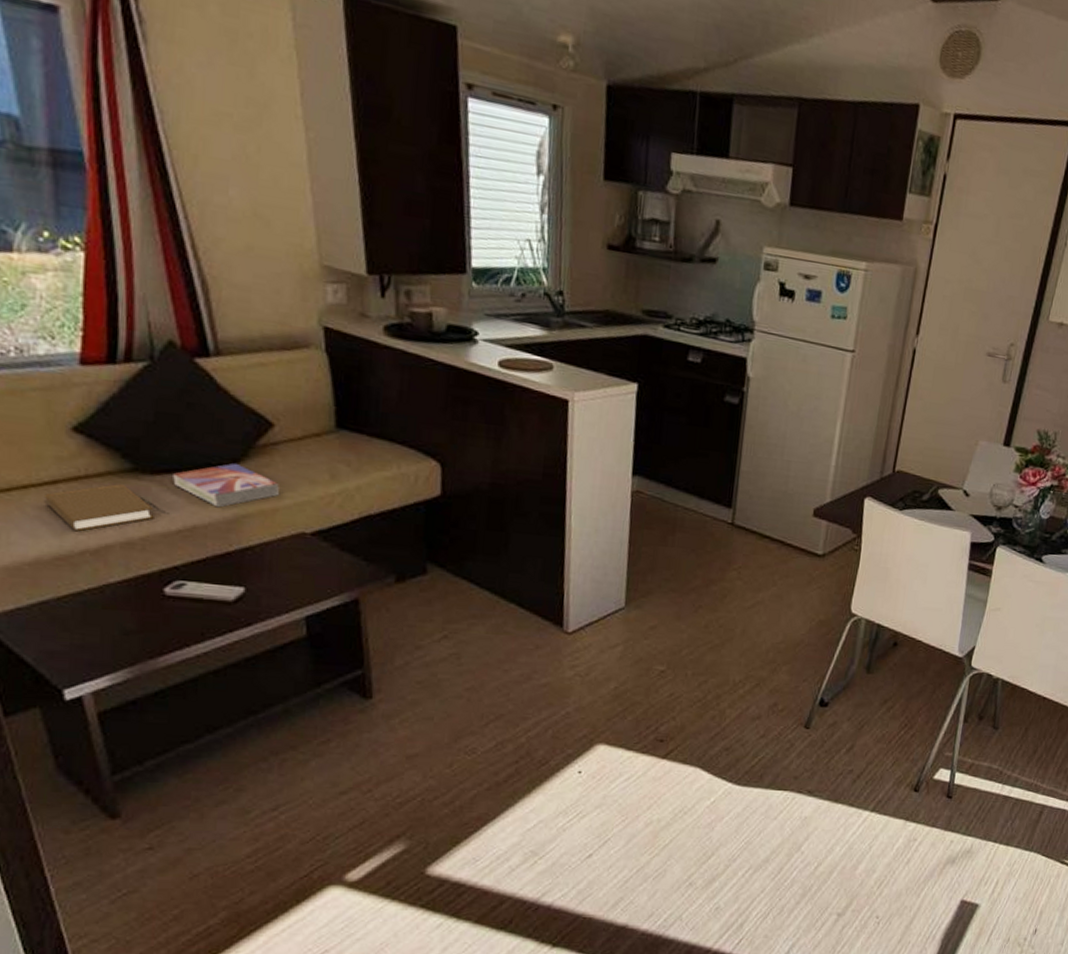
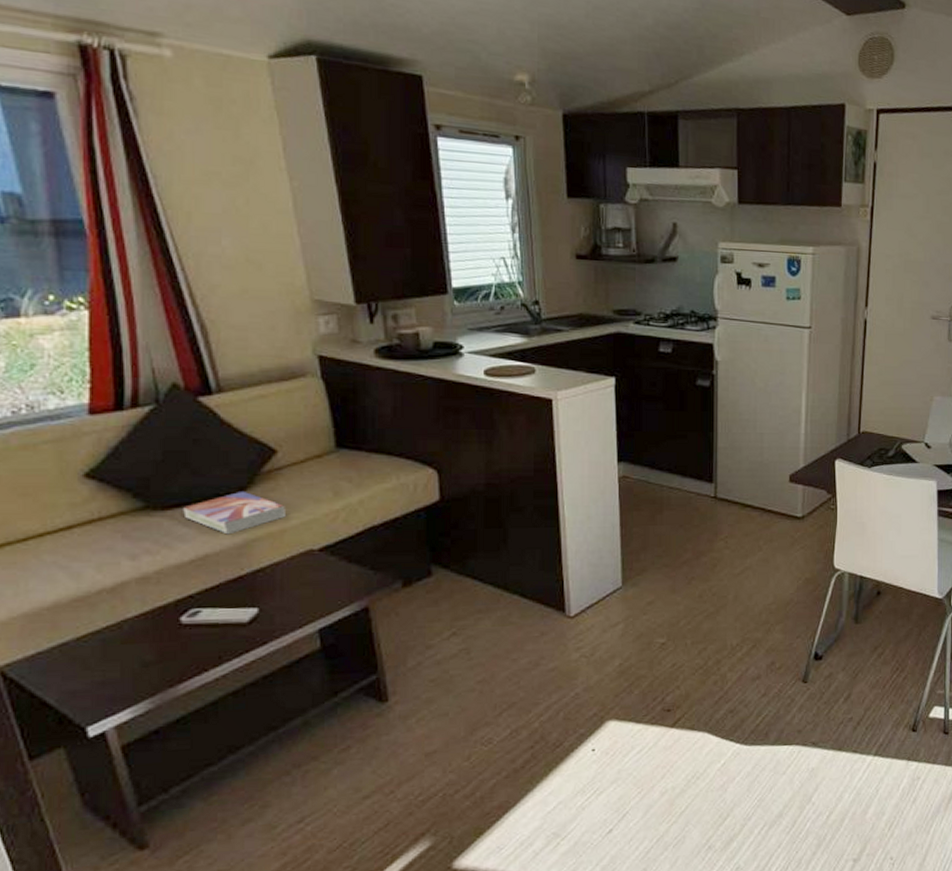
book: present [44,483,154,532] -> none [60,521,167,573]

